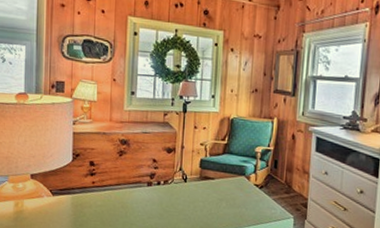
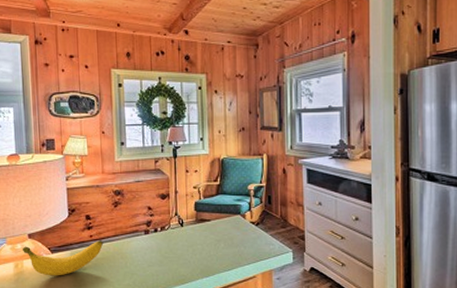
banana: none [23,186,106,219] -> present [22,240,104,276]

